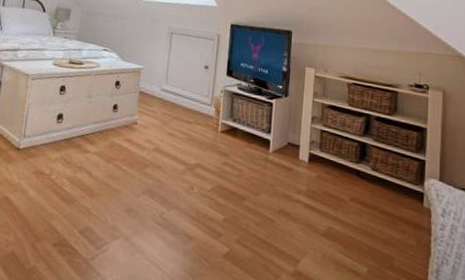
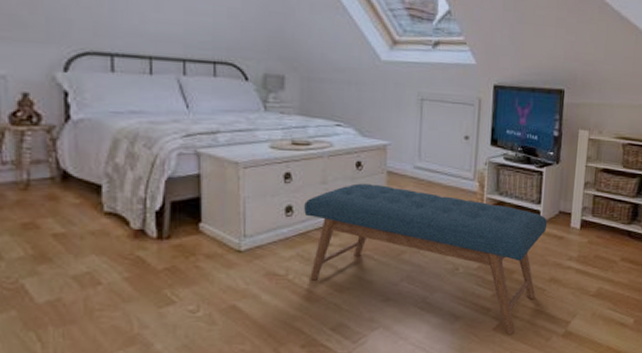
bench: none [68,99,277,265] -> present [304,183,548,334]

